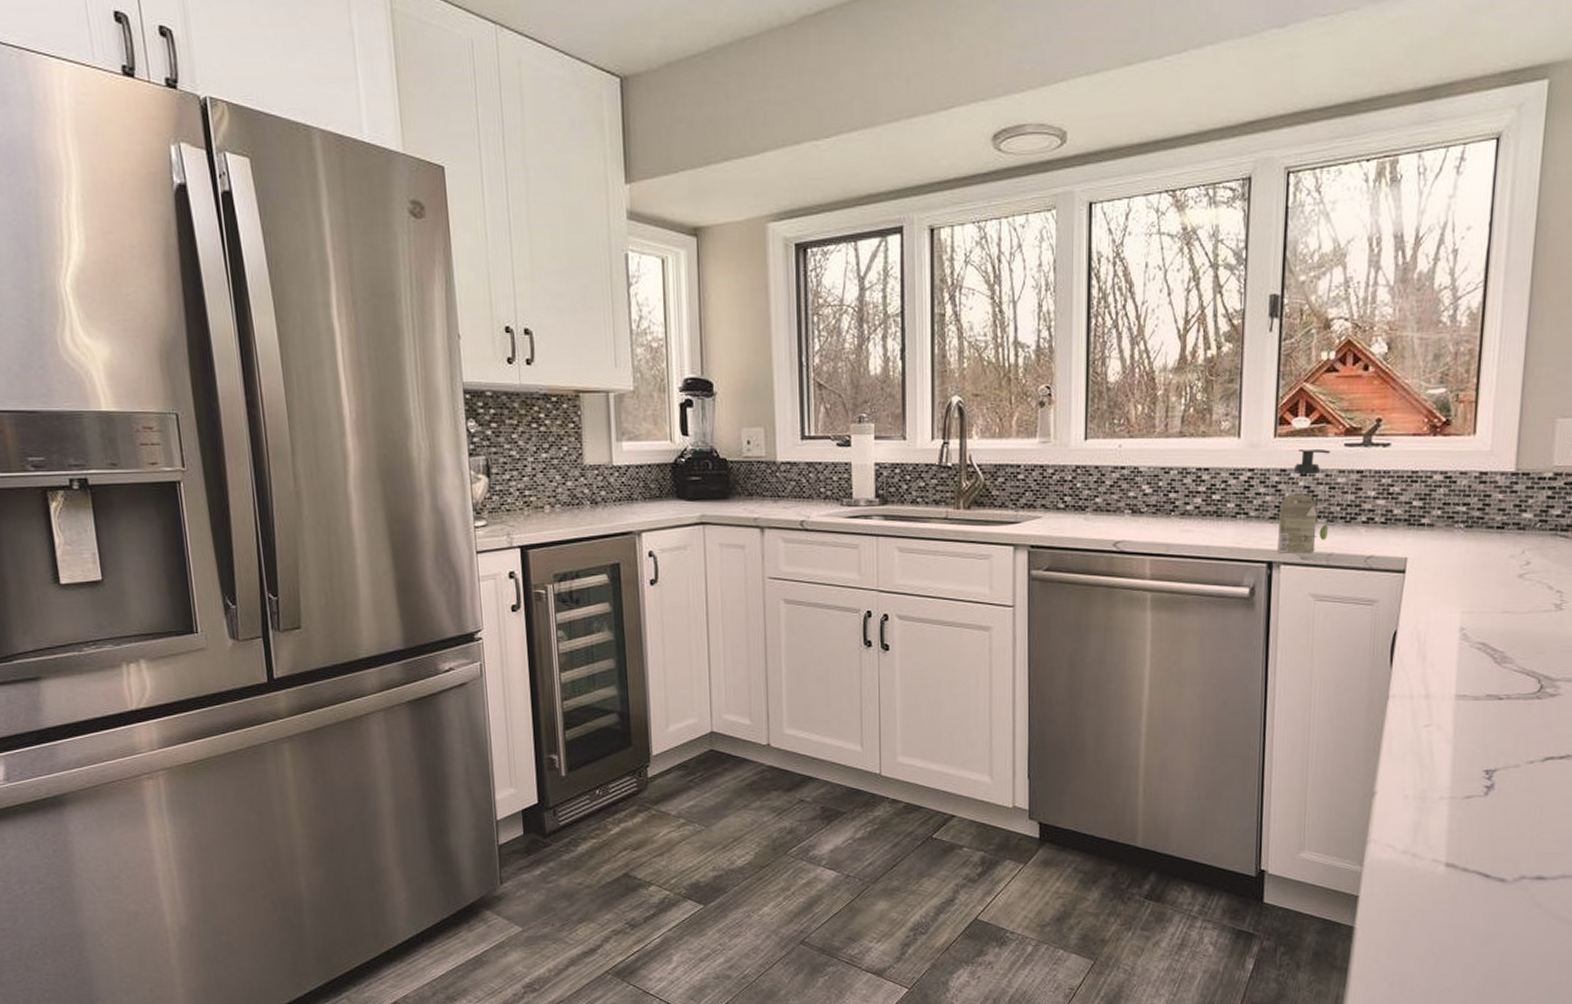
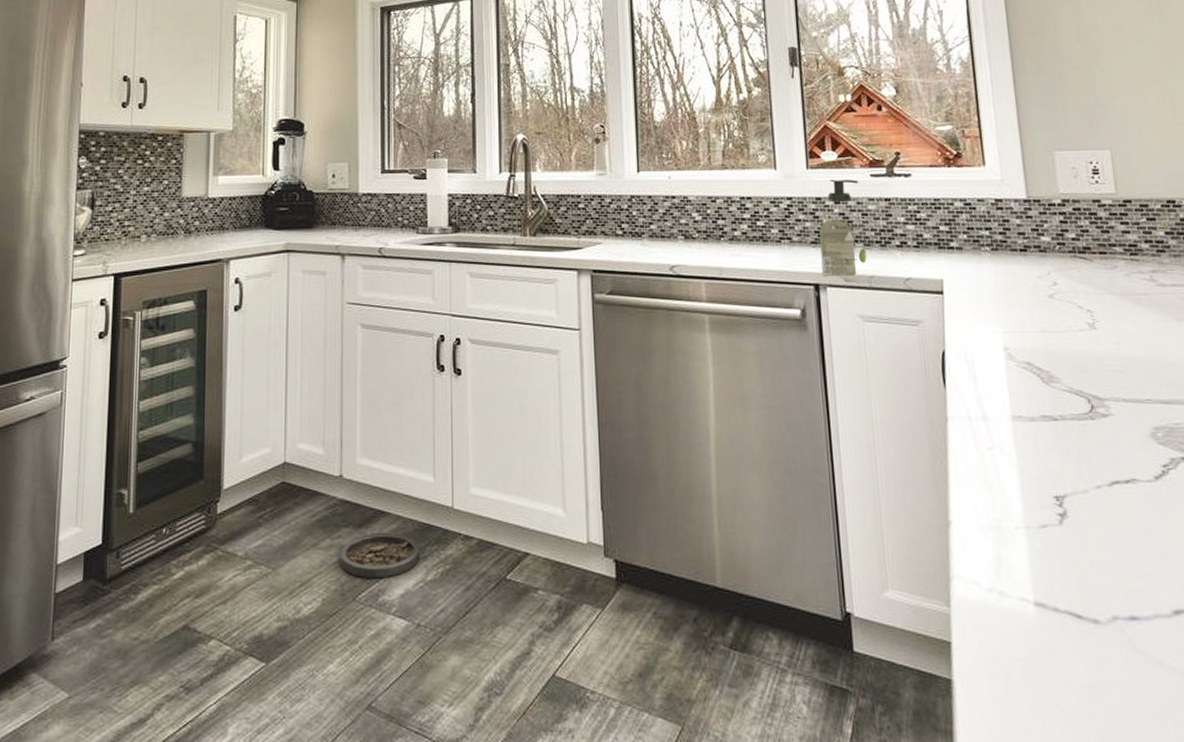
pet bowl: none [771,795,849,836] -> present [340,532,420,579]

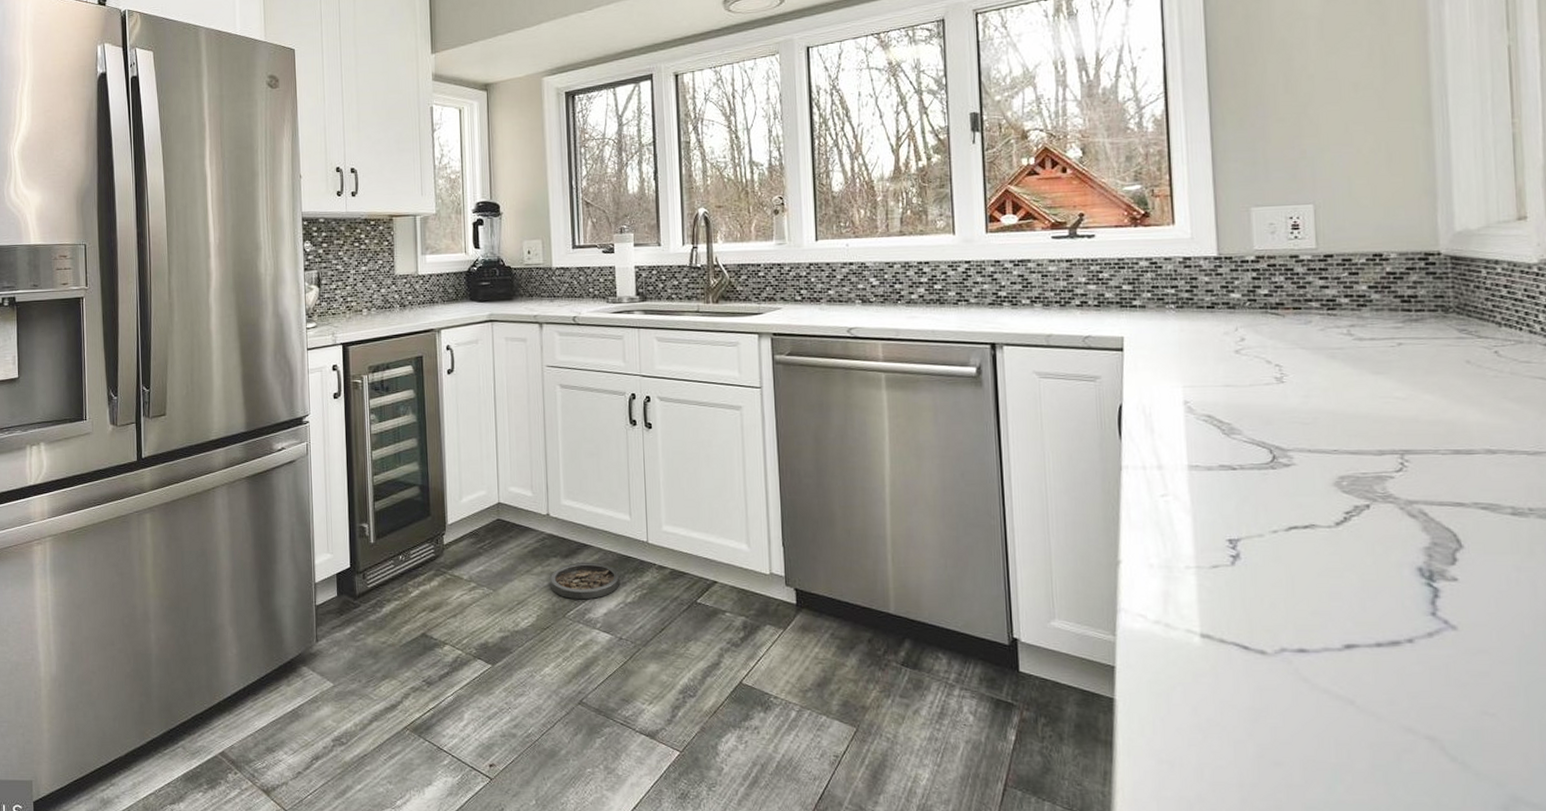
soap dispenser: present [819,179,867,277] -> none [997,242,1045,337]

